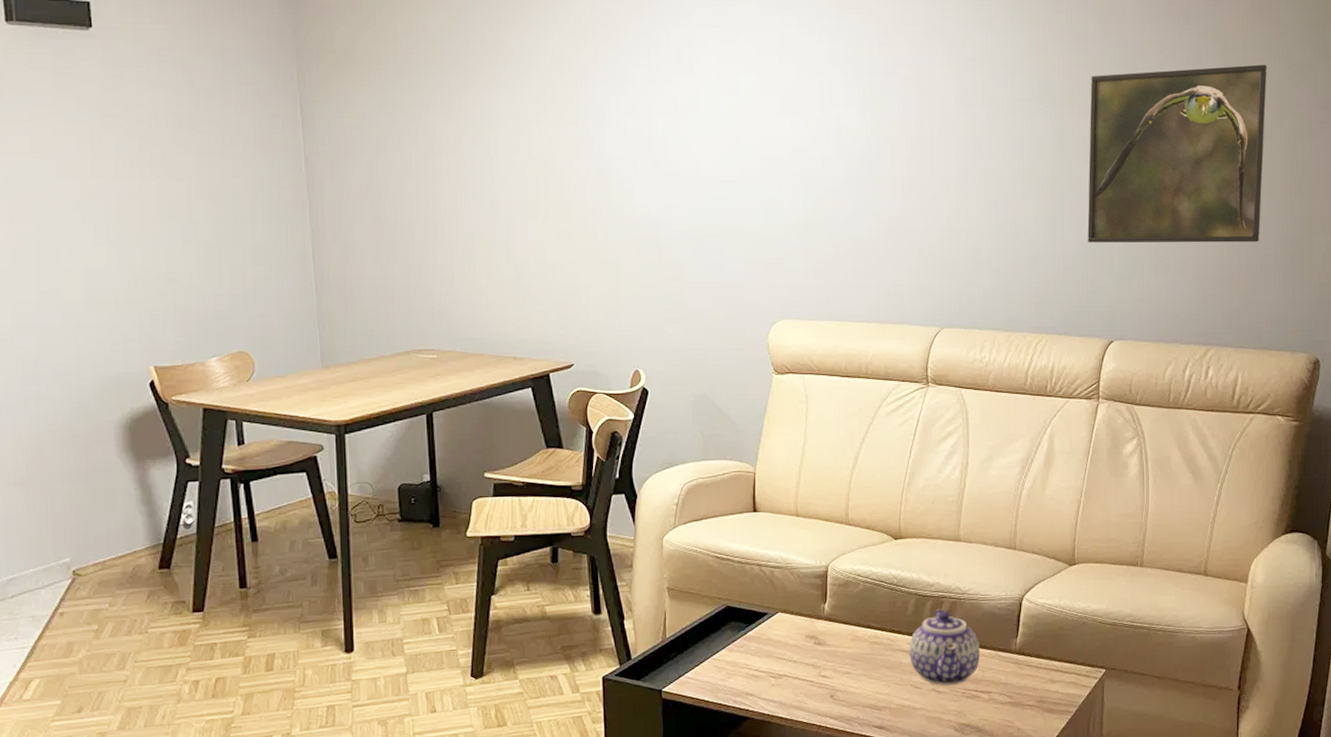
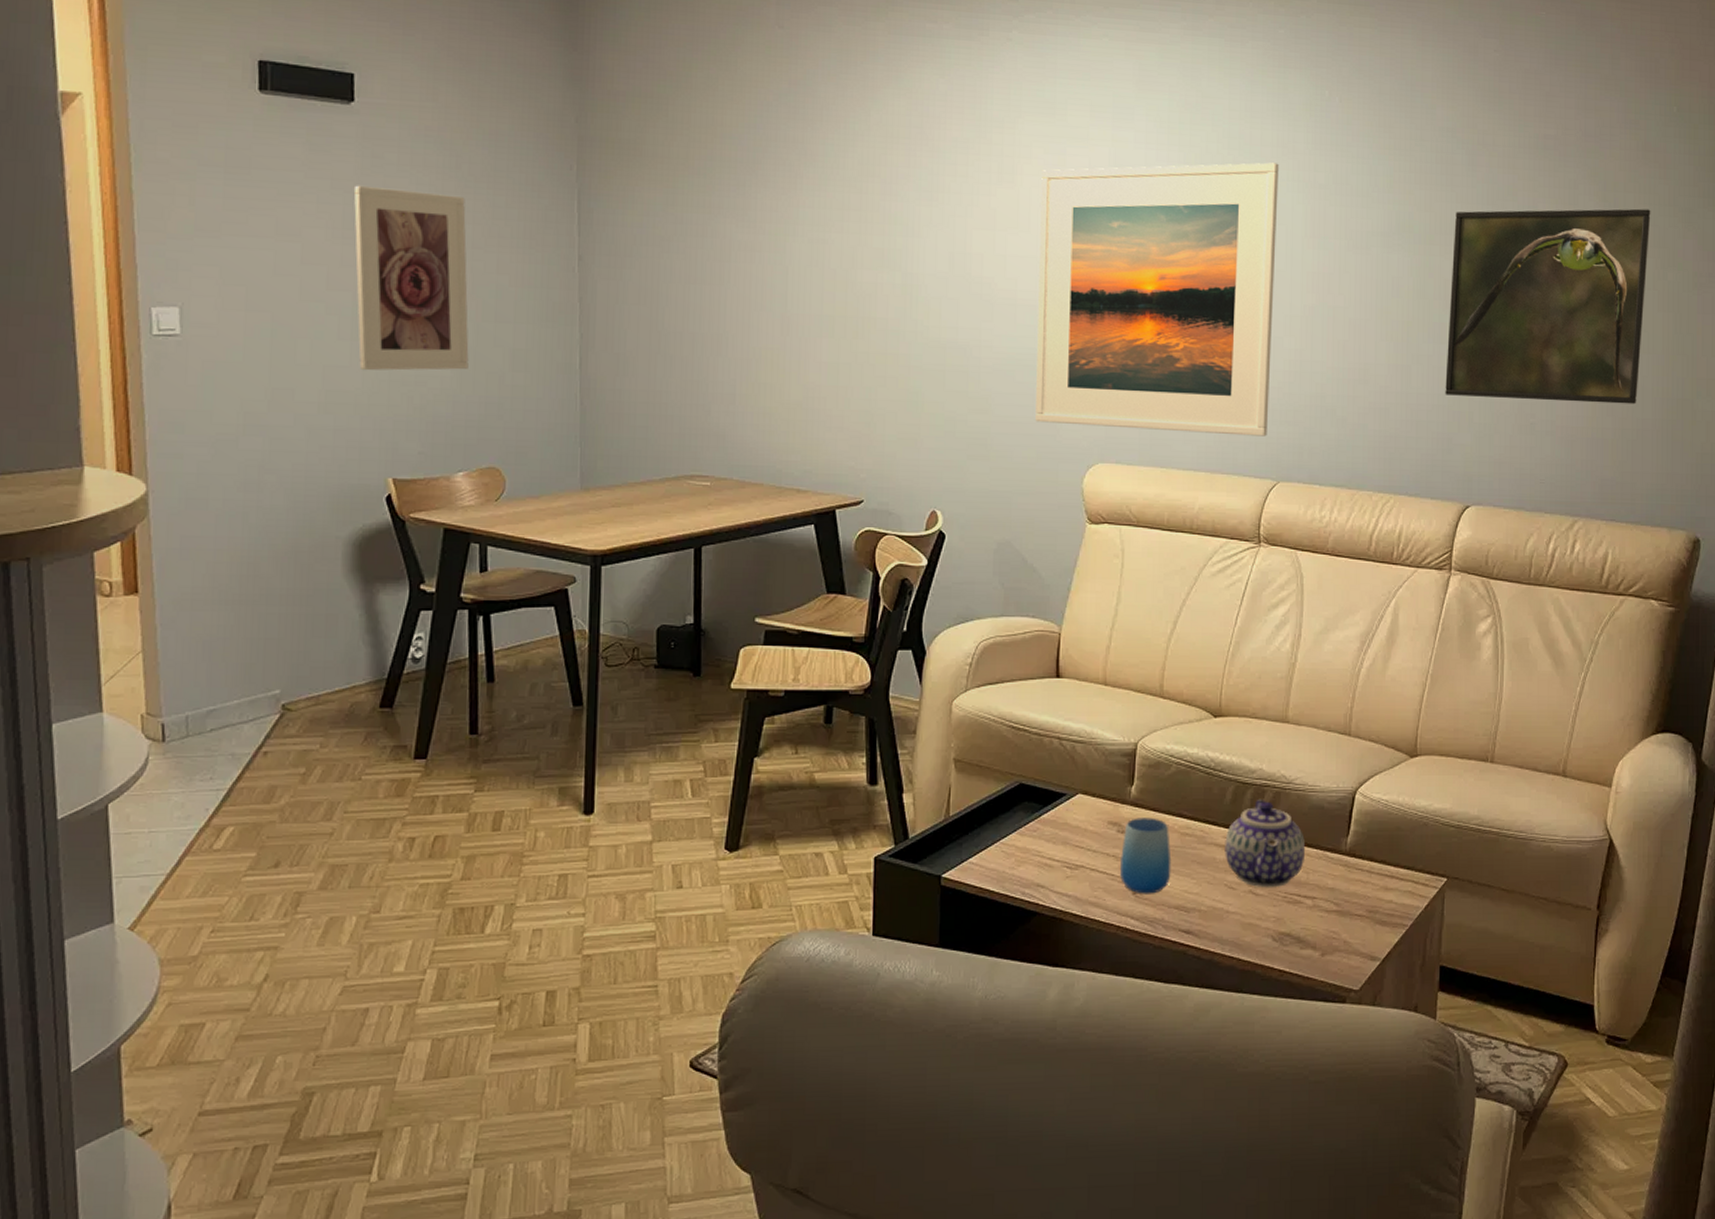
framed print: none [98,103,214,271] -> present [353,185,469,371]
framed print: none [716,40,931,289] -> present [1035,162,1279,437]
cup: none [818,630,864,697] -> present [1120,818,1172,894]

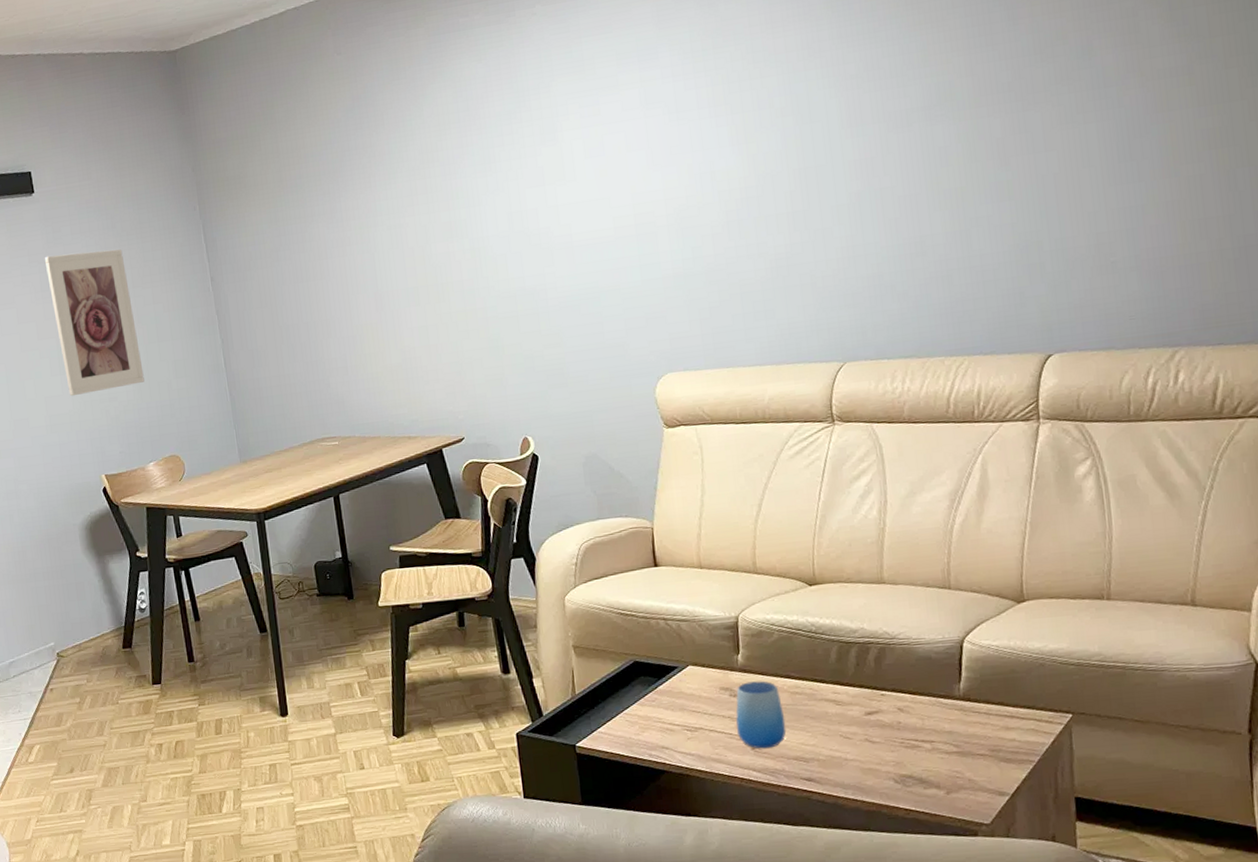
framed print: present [1035,162,1279,437] -> none [579,65,828,347]
teapot: present [1225,800,1306,888] -> none [835,656,918,736]
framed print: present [1445,208,1651,404] -> none [1000,17,1235,251]

